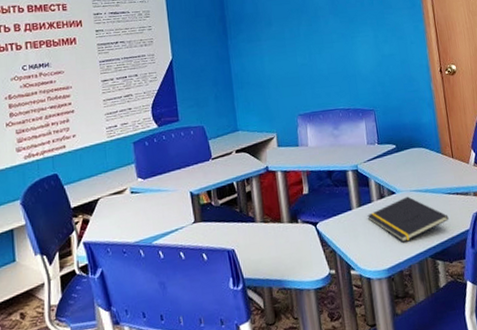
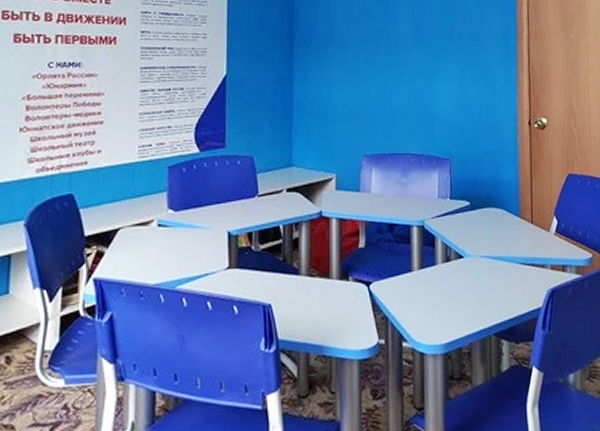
notepad: present [367,196,449,243] -> none [428,262,520,315]

